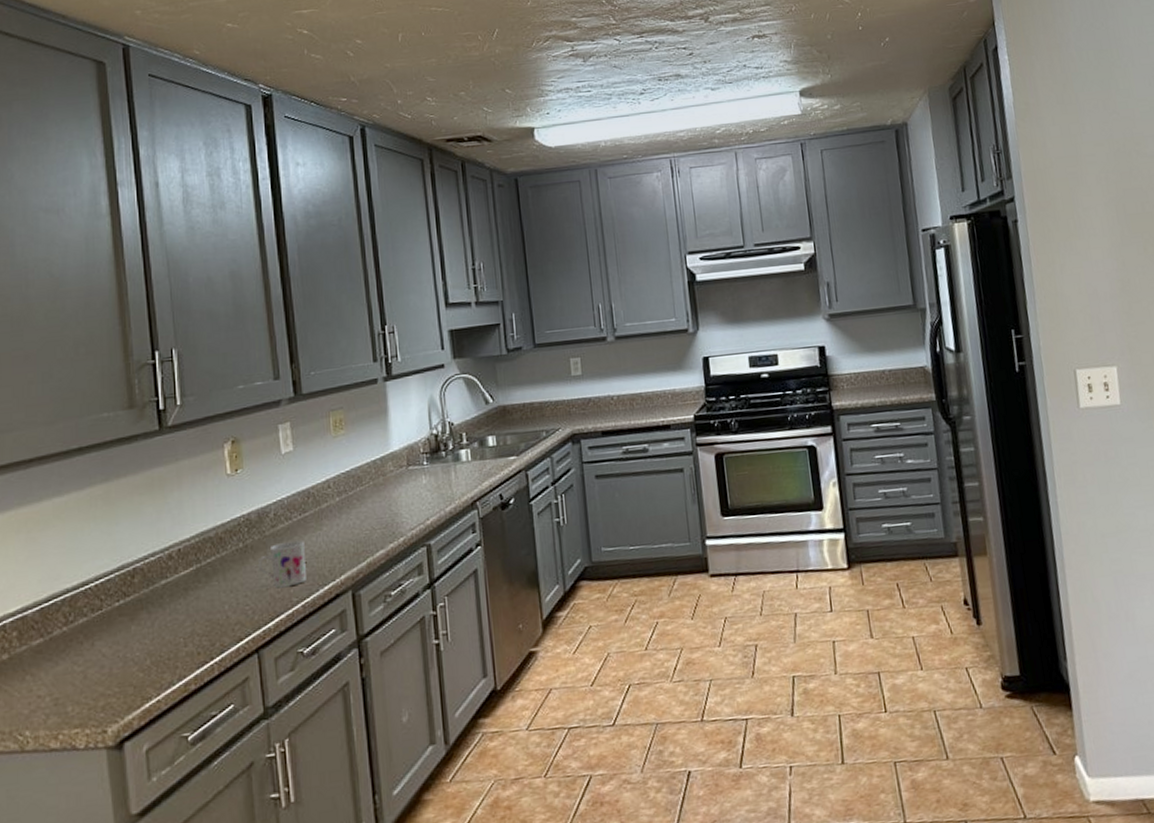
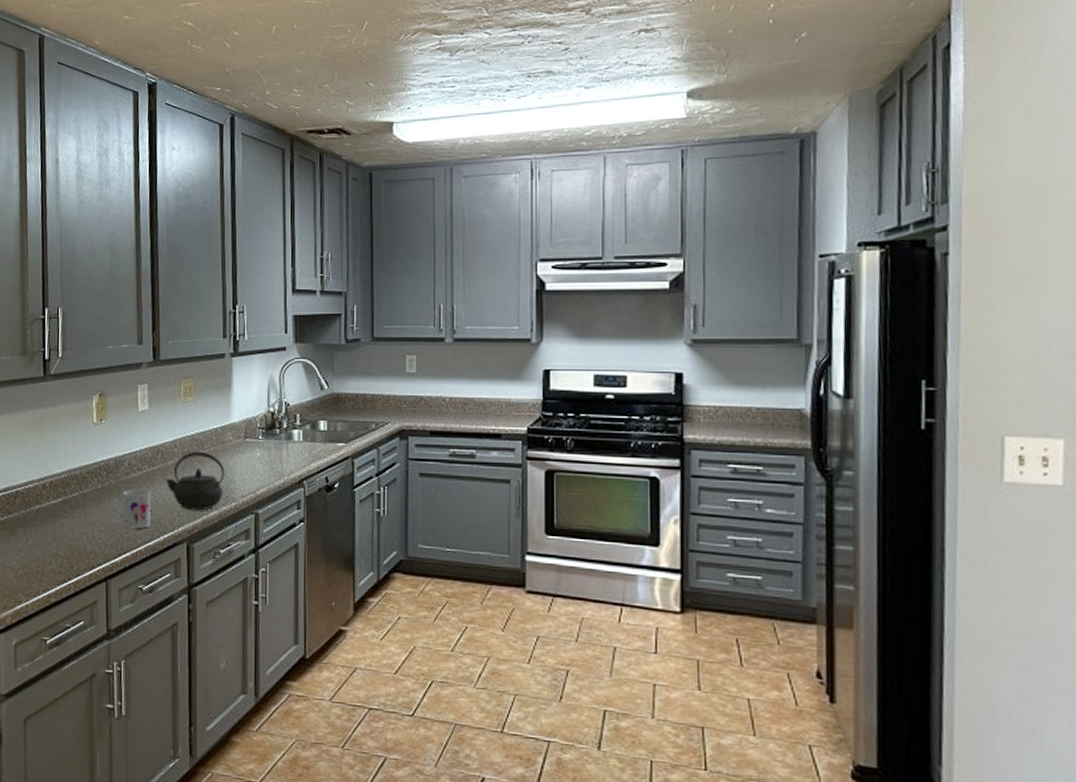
kettle: none [320,488,389,555] -> present [165,452,225,511]

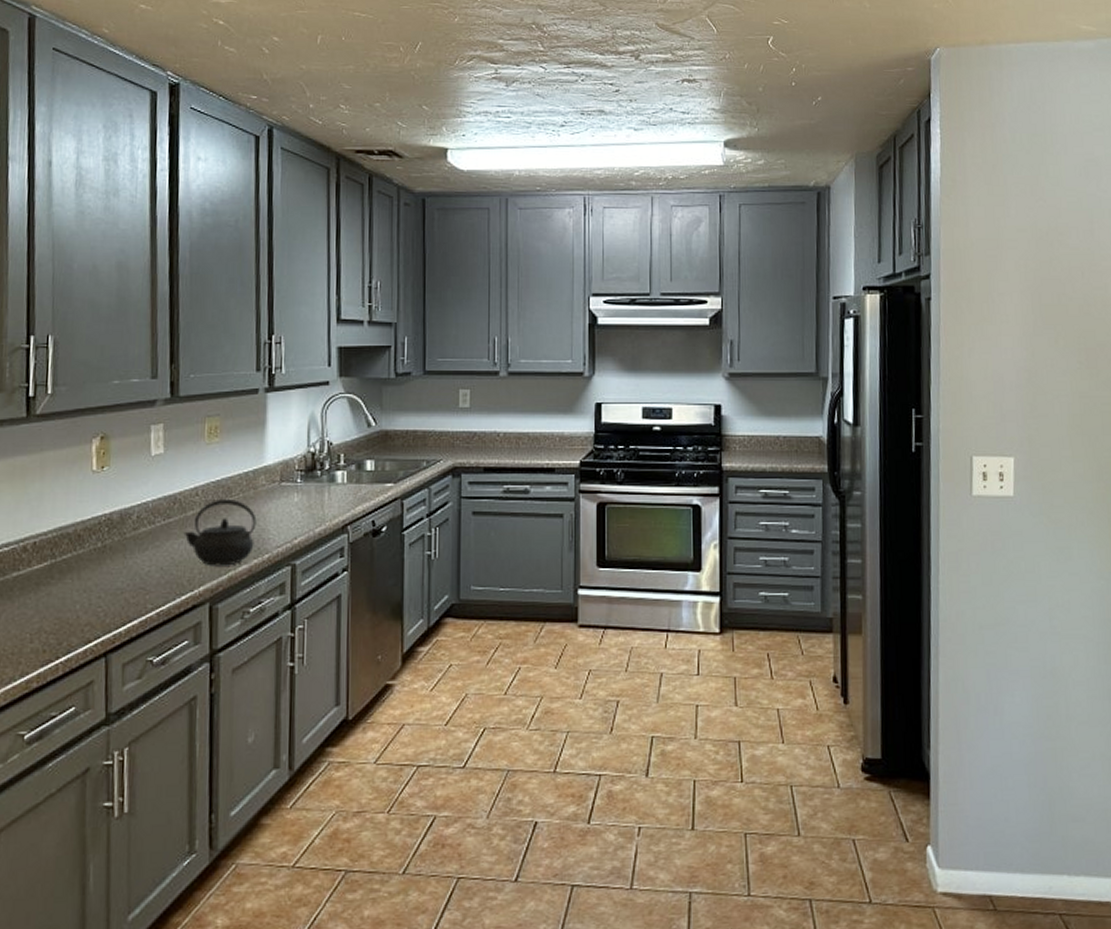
mug: present [112,489,151,530] -> none [115,545,165,593]

